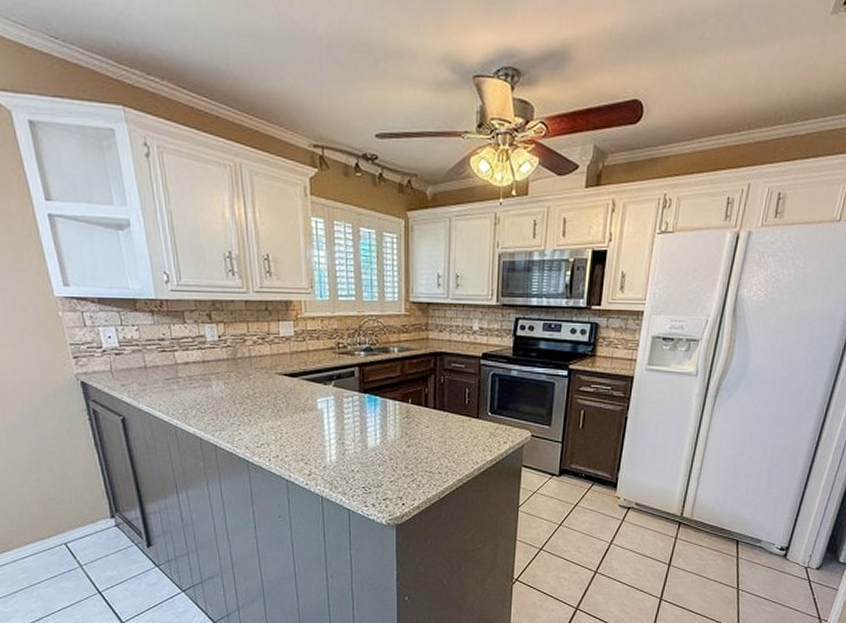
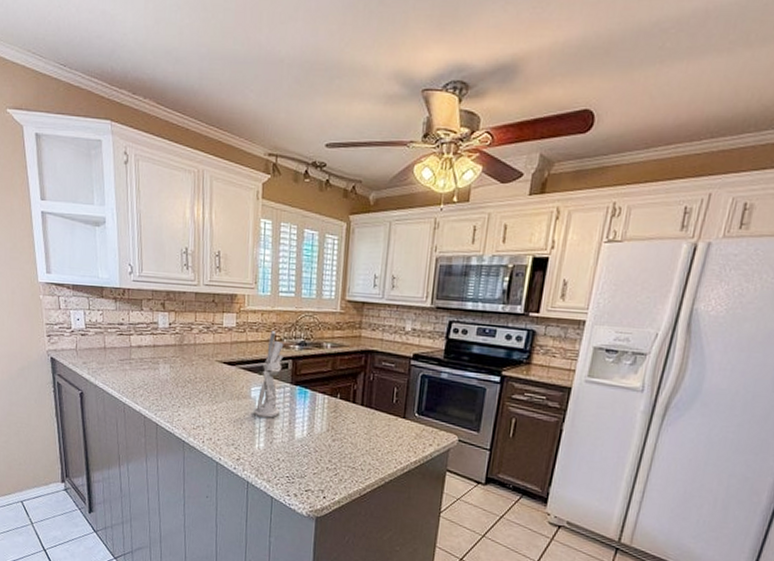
utensil holder: none [321,338,351,429] -> present [253,331,284,418]

